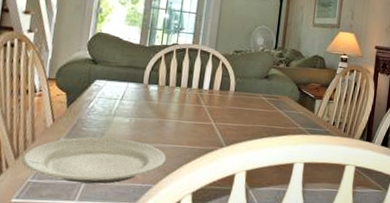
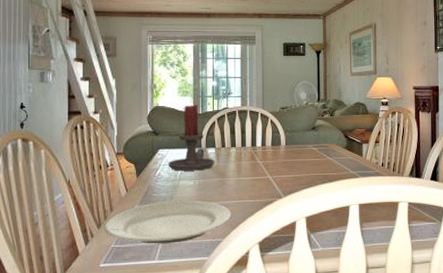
candle holder: none [103,35,157,108] -> present [168,104,215,171]

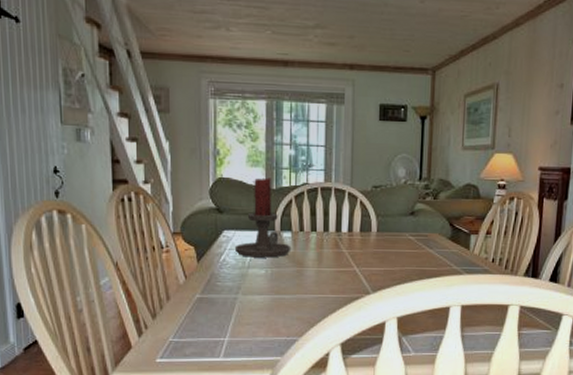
plate: present [104,200,232,244] -> none [160,291,310,340]

